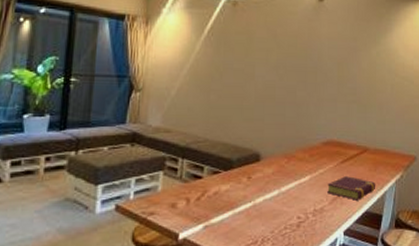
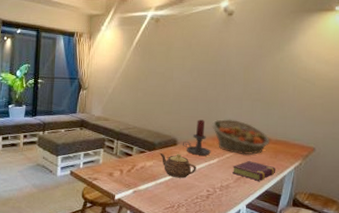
teapot: none [238,171,284,204] -> present [160,153,196,178]
candle holder: none [266,127,302,173] -> present [182,119,211,156]
fruit basket: none [301,125,369,169] -> present [211,118,270,155]

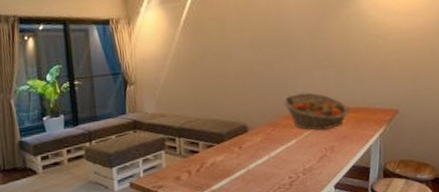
teapot: present [160,153,196,178] -> none [230,141,274,169]
candle holder: present [182,119,211,156] -> none [253,98,287,140]
book: present [233,161,276,181] -> none [313,135,361,157]

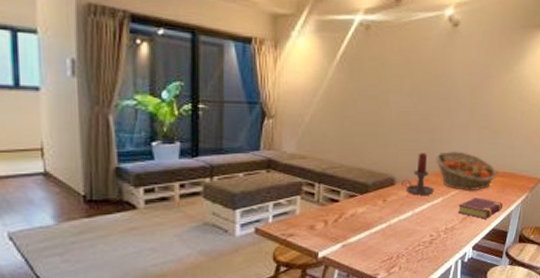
candle holder: none [253,98,287,140] -> present [401,153,435,195]
book: none [313,135,361,157] -> present [458,197,503,219]

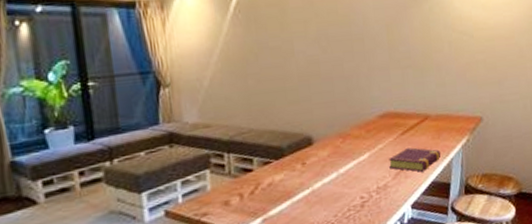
candle holder: present [401,153,435,195] -> none [319,104,359,154]
fruit basket: present [434,150,498,192] -> none [354,97,430,142]

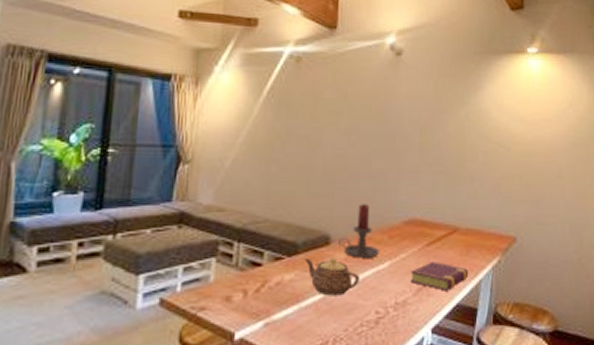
teapot: none [291,155,343,190] -> present [305,257,359,296]
candle holder: none [319,104,359,154] -> present [337,204,380,258]

